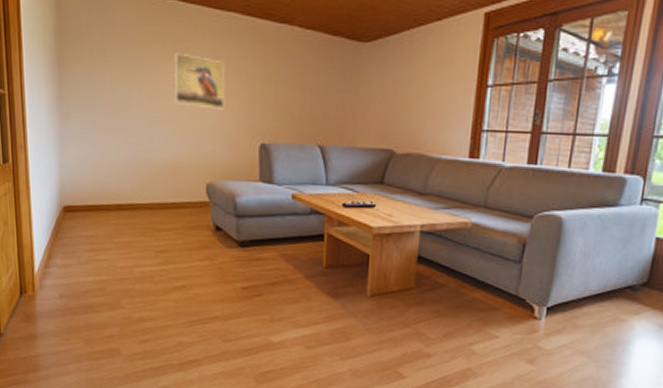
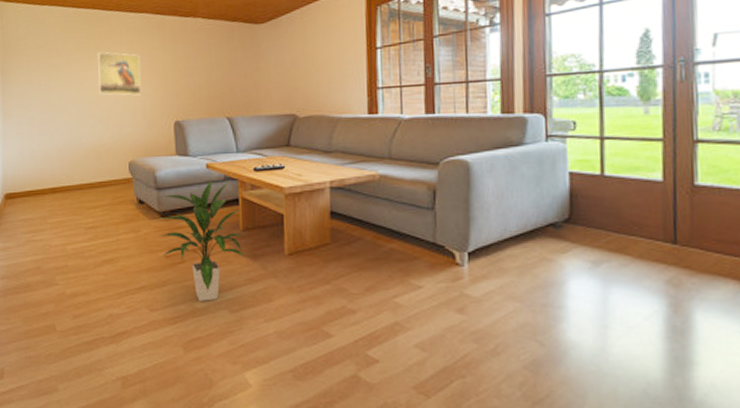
indoor plant: none [237,211,327,336] -> present [160,180,246,301]

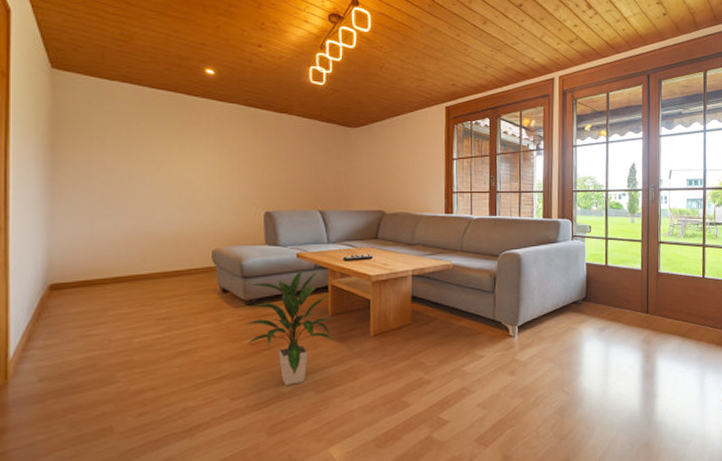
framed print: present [97,51,141,96] -> none [178,137,230,184]

